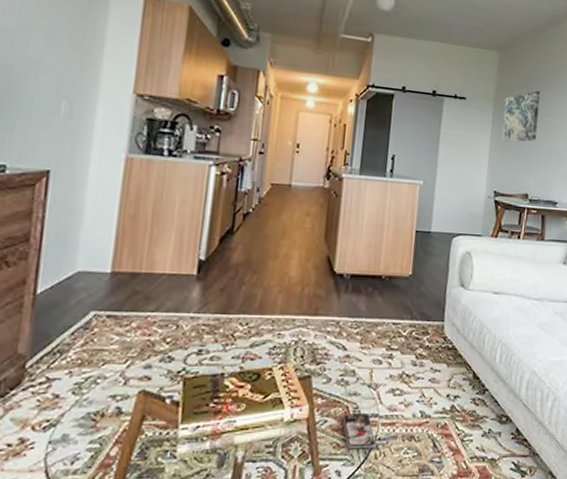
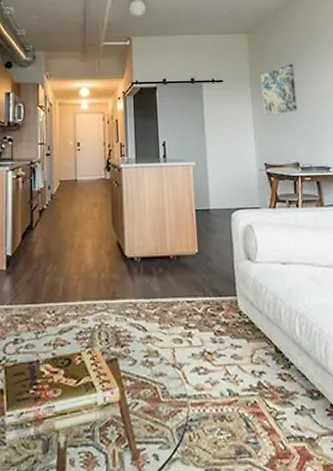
smartphone: present [342,413,376,450] -> none [152,394,189,432]

